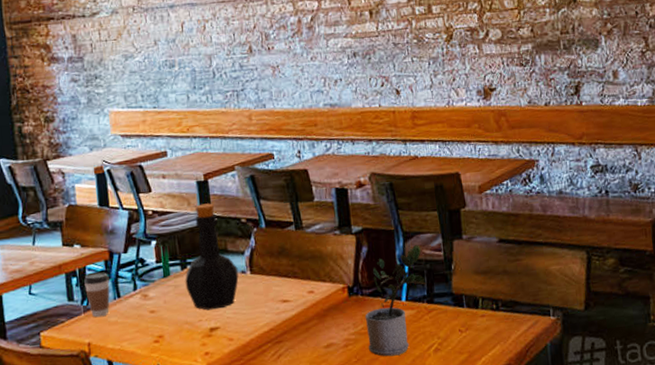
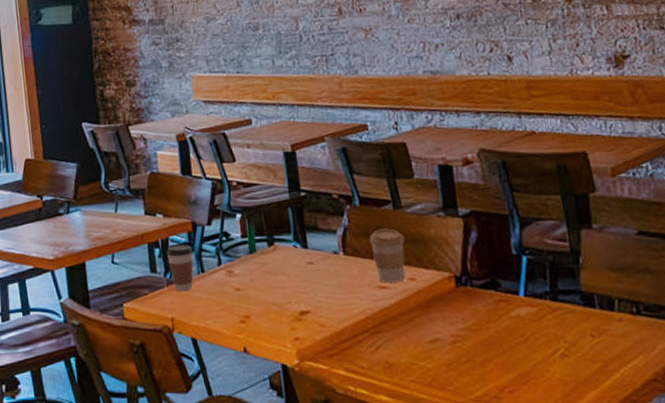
bottle: present [185,203,239,311] -> none [272,176,331,292]
coffee cup: none [273,248,305,297] -> present [369,228,406,283]
potted plant: present [365,245,427,357] -> none [475,233,549,359]

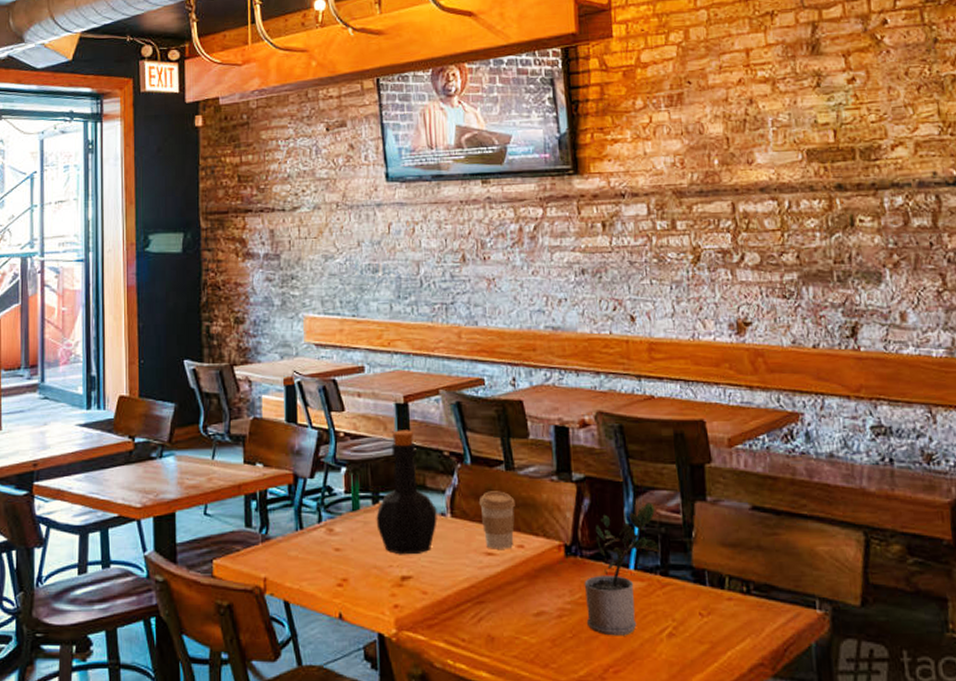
coffee cup: present [167,244,194,292] -> none [265,498,292,550]
bottle: none [272,176,331,292] -> present [376,430,437,555]
potted plant: none [475,233,549,359] -> present [584,503,661,636]

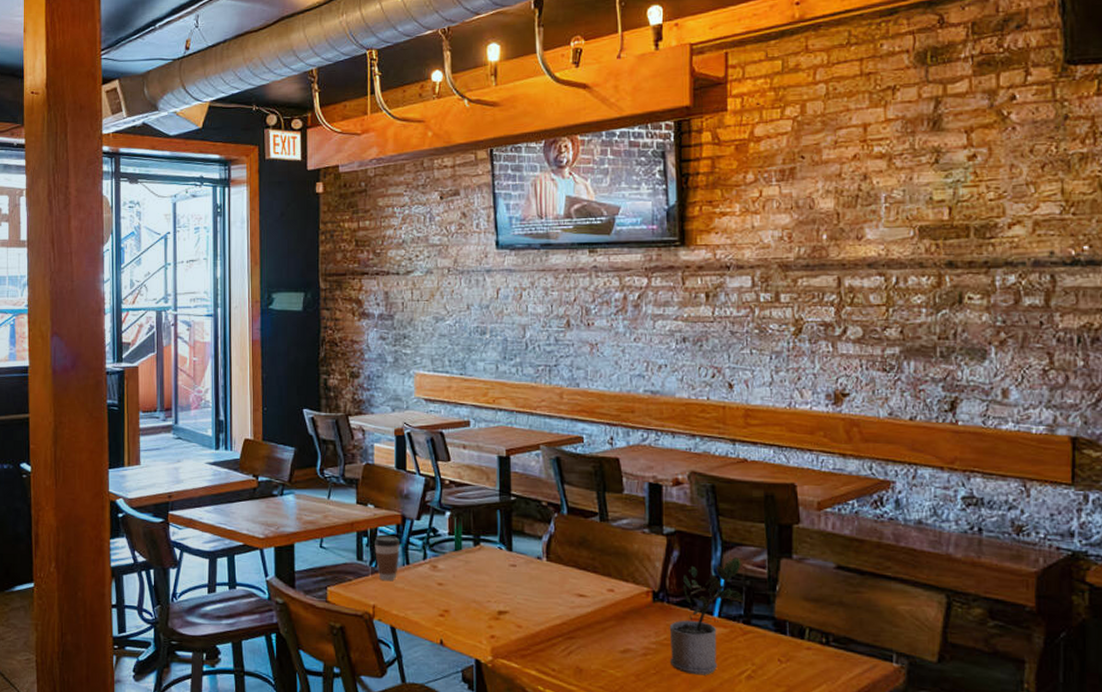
coffee cup: none [265,498,292,550] -> present [375,535,400,581]
bottle: present [376,430,437,555] -> none [477,480,534,593]
coffee cup: present [478,491,515,549] -> none [573,539,607,592]

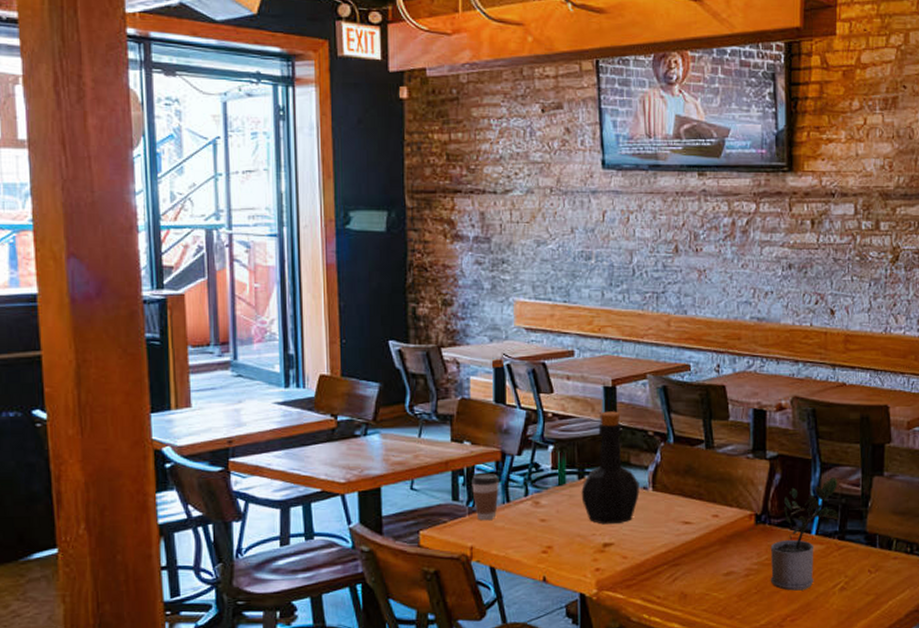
bottle: none [477,480,534,593] -> present [581,411,639,525]

